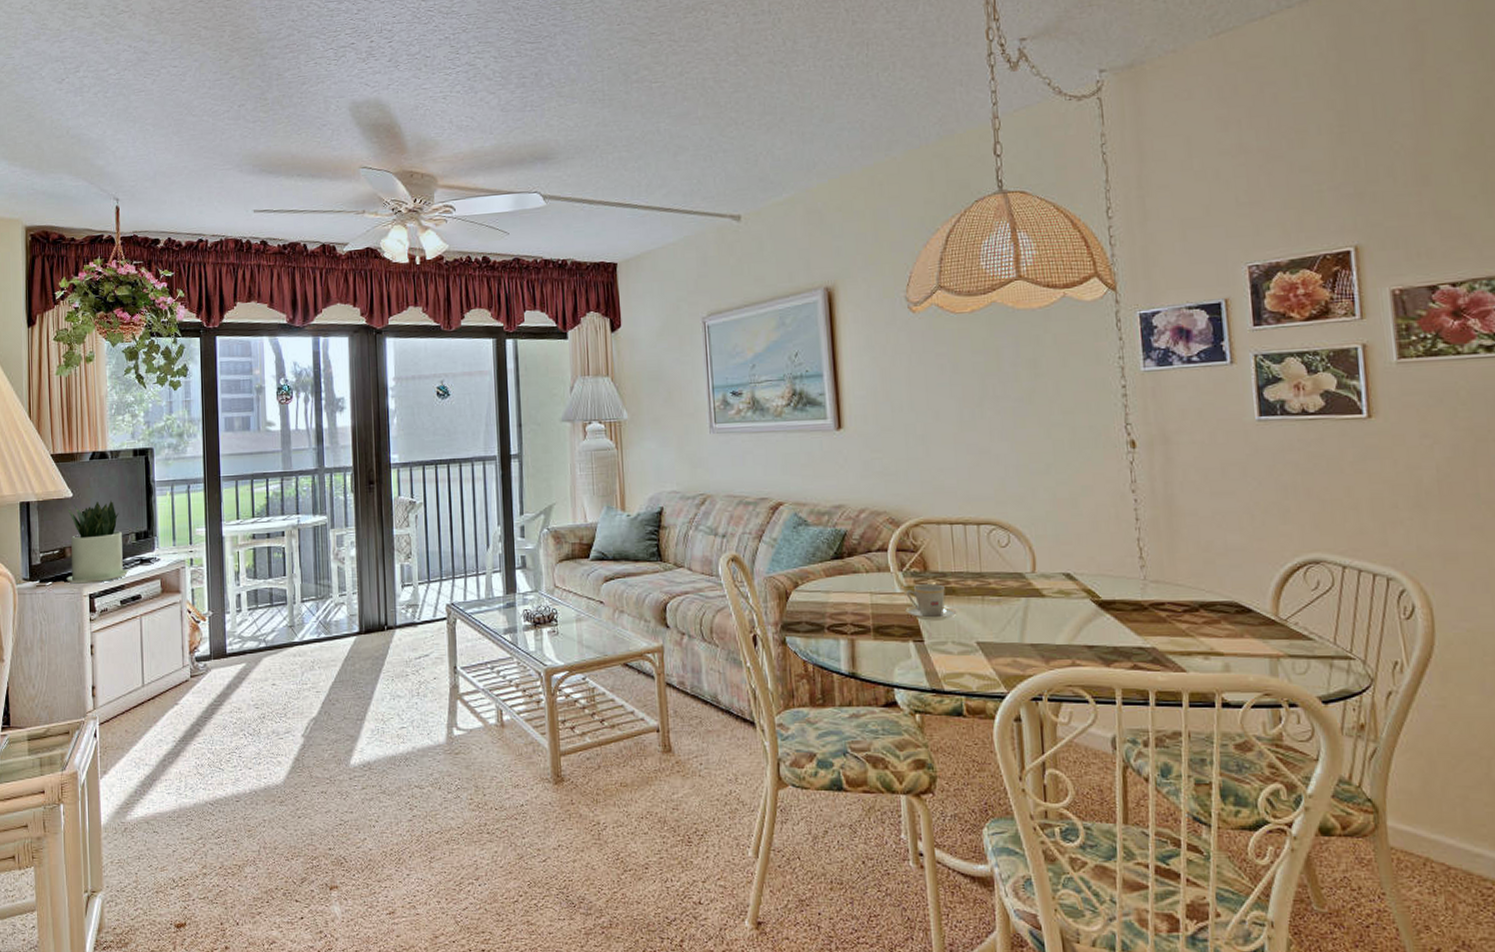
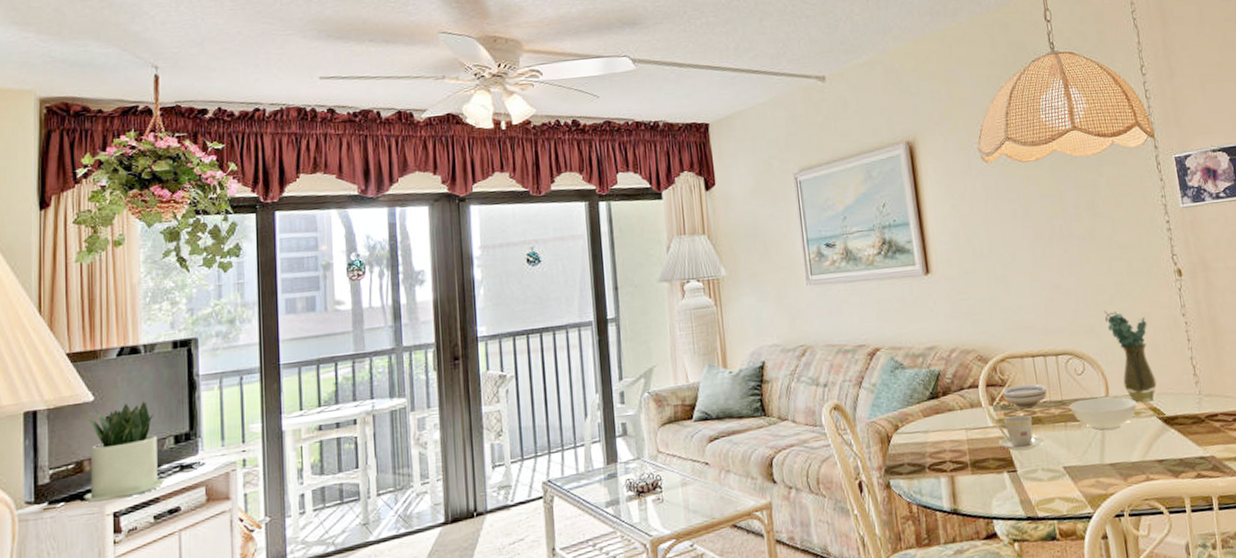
bowl: none [914,551,965,577] -> present [1002,383,1048,408]
bowl: none [988,572,1068,608] -> present [1069,397,1137,430]
vase: none [1038,480,1094,583] -> present [1104,310,1157,402]

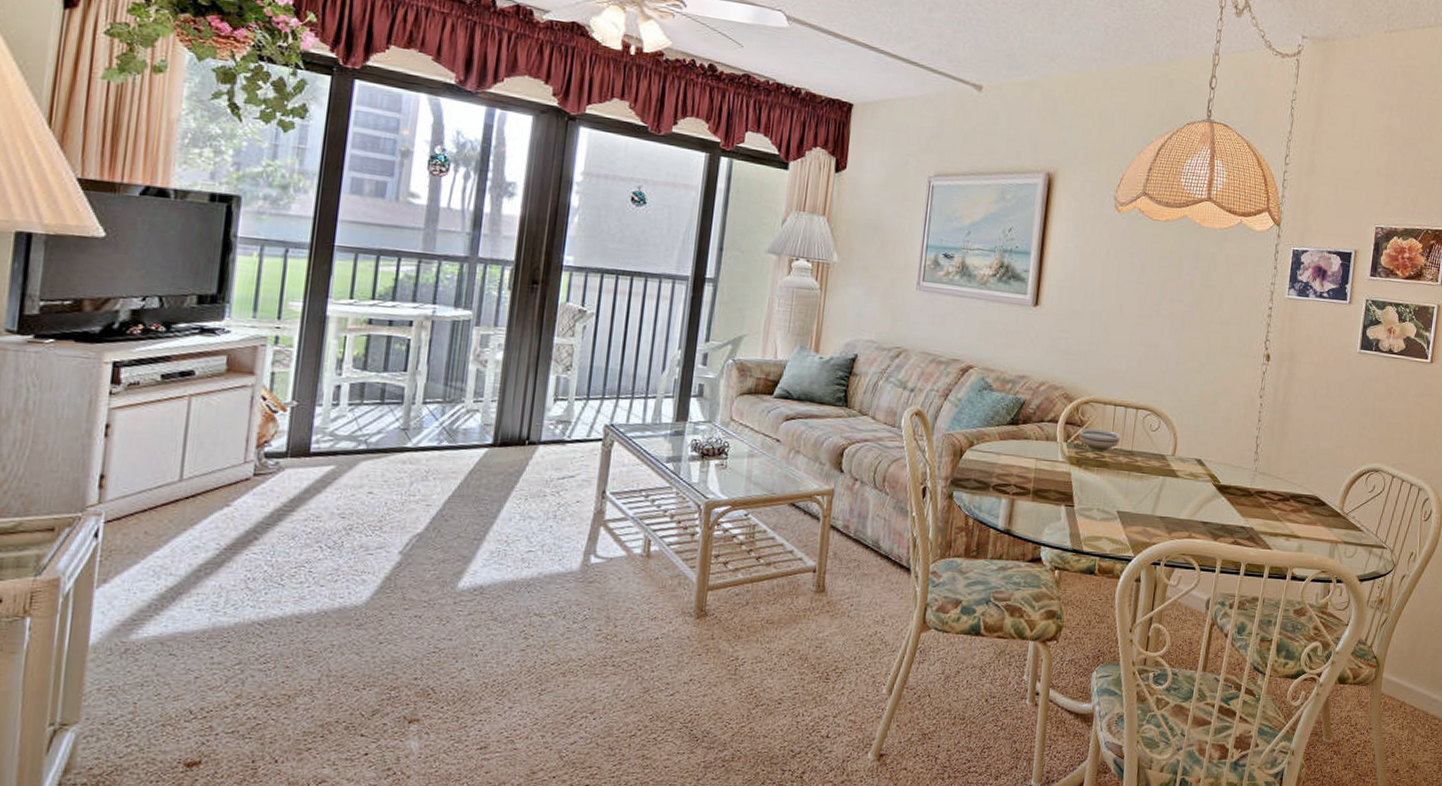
planter: present [84,400,165,502] -> none [79,245,181,349]
teacup: present [997,415,1045,452] -> none [1063,455,1106,490]
bowl: present [1069,397,1137,430] -> none [1136,454,1198,486]
vase: present [1104,310,1157,402] -> none [1190,377,1227,468]

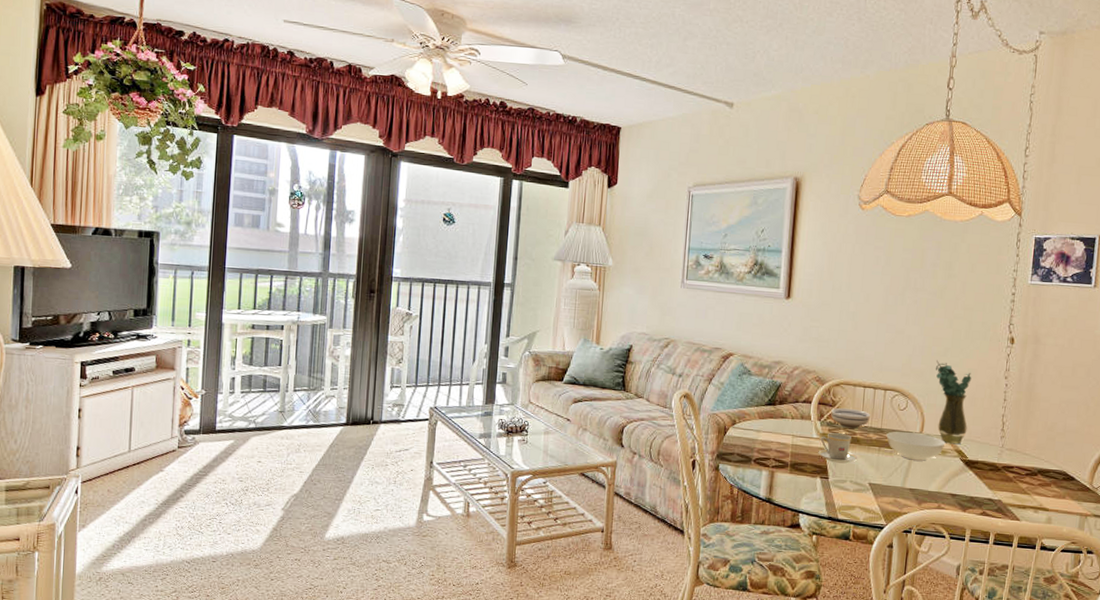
teacup: none [1063,455,1106,490] -> present [818,433,858,464]
bowl: none [1136,454,1198,486] -> present [886,431,946,461]
vase: none [1190,377,1227,468] -> present [936,360,972,445]

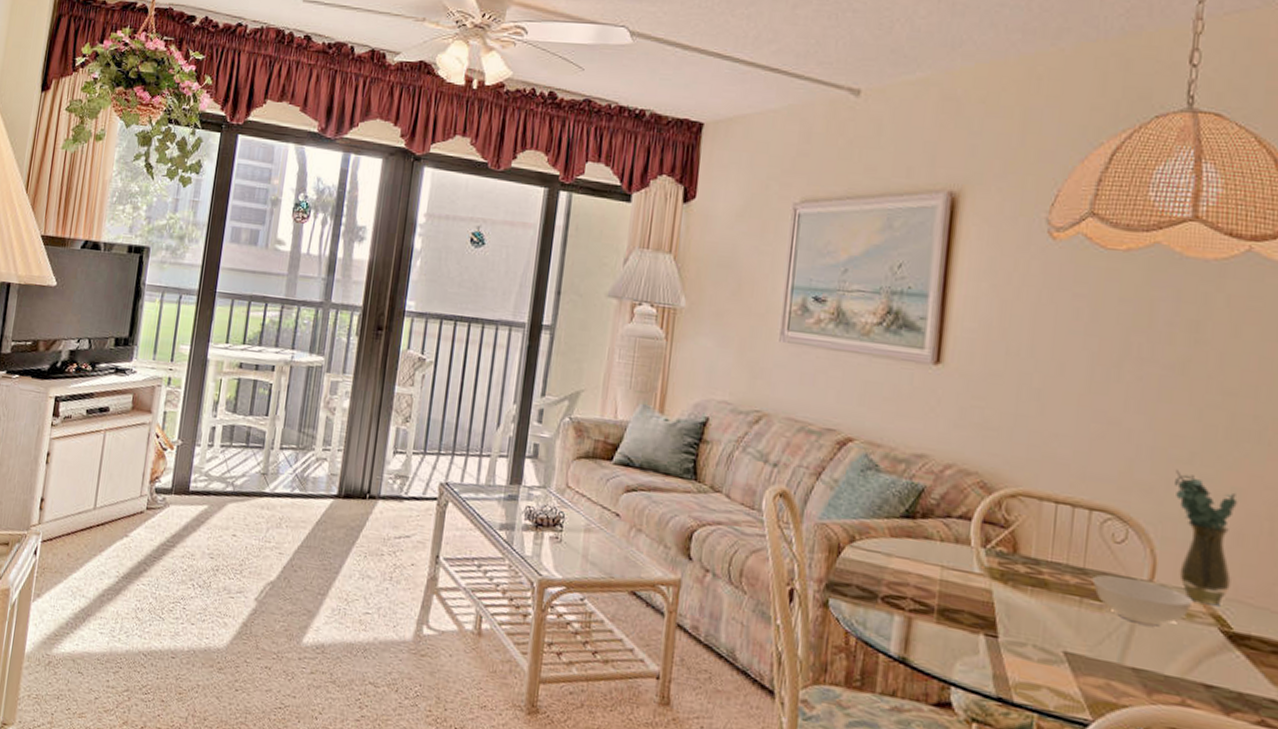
teacup: present [818,433,858,464] -> none [981,567,1046,618]
bowl: present [831,407,871,429] -> none [1002,530,1067,565]

